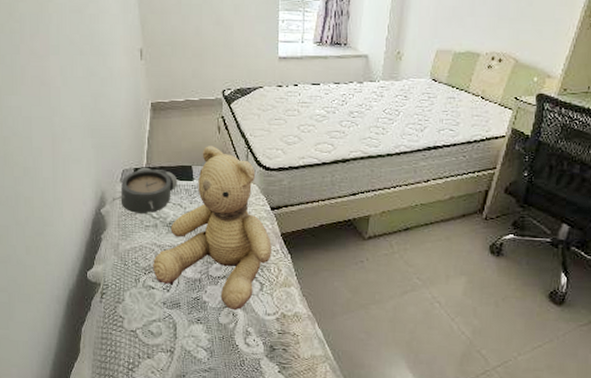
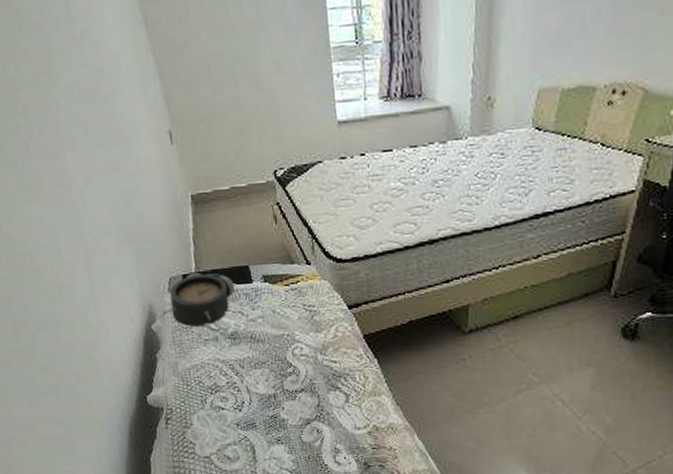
teddy bear: present [152,146,272,311] -> none [218,239,355,427]

